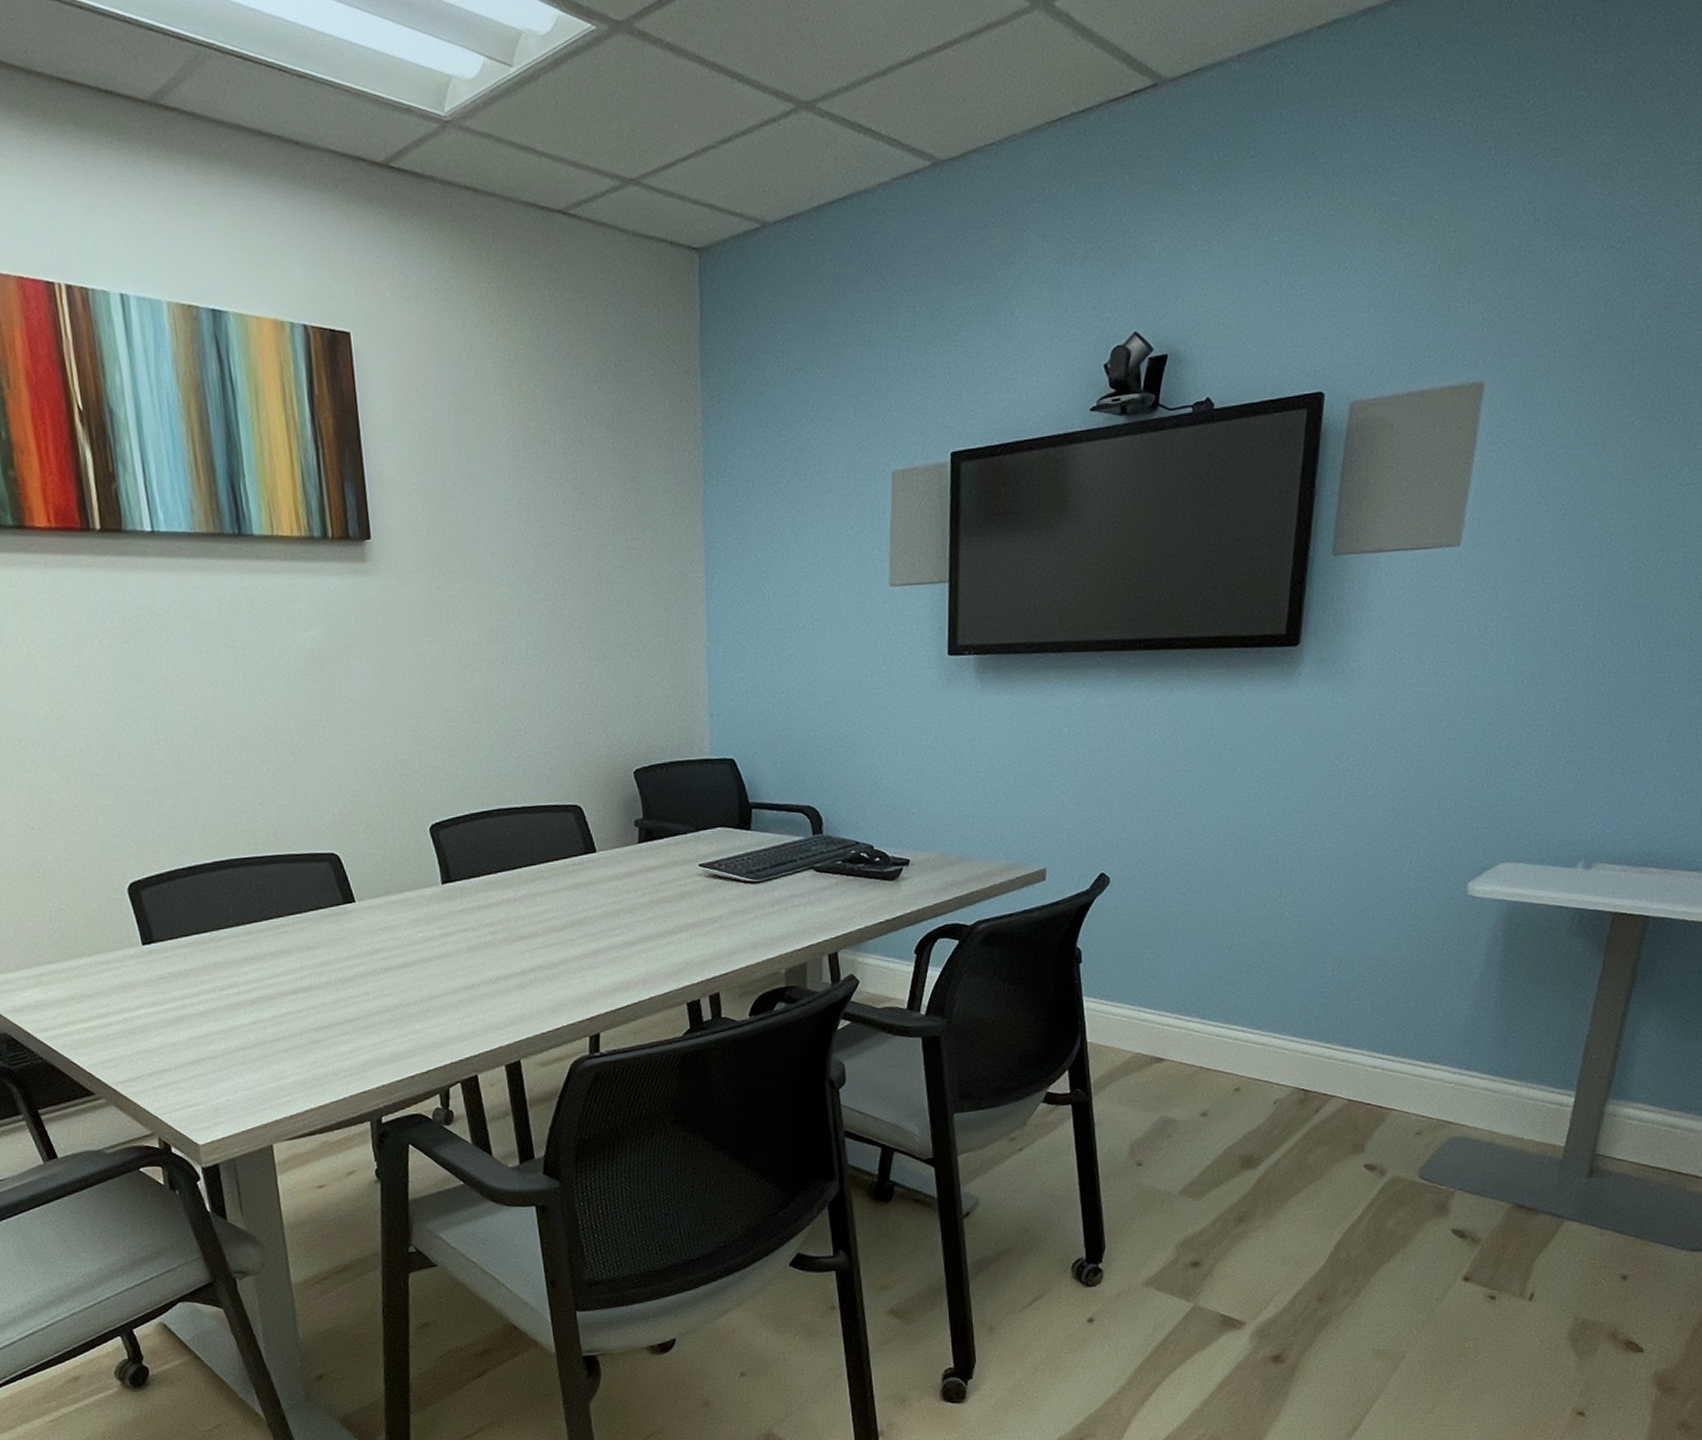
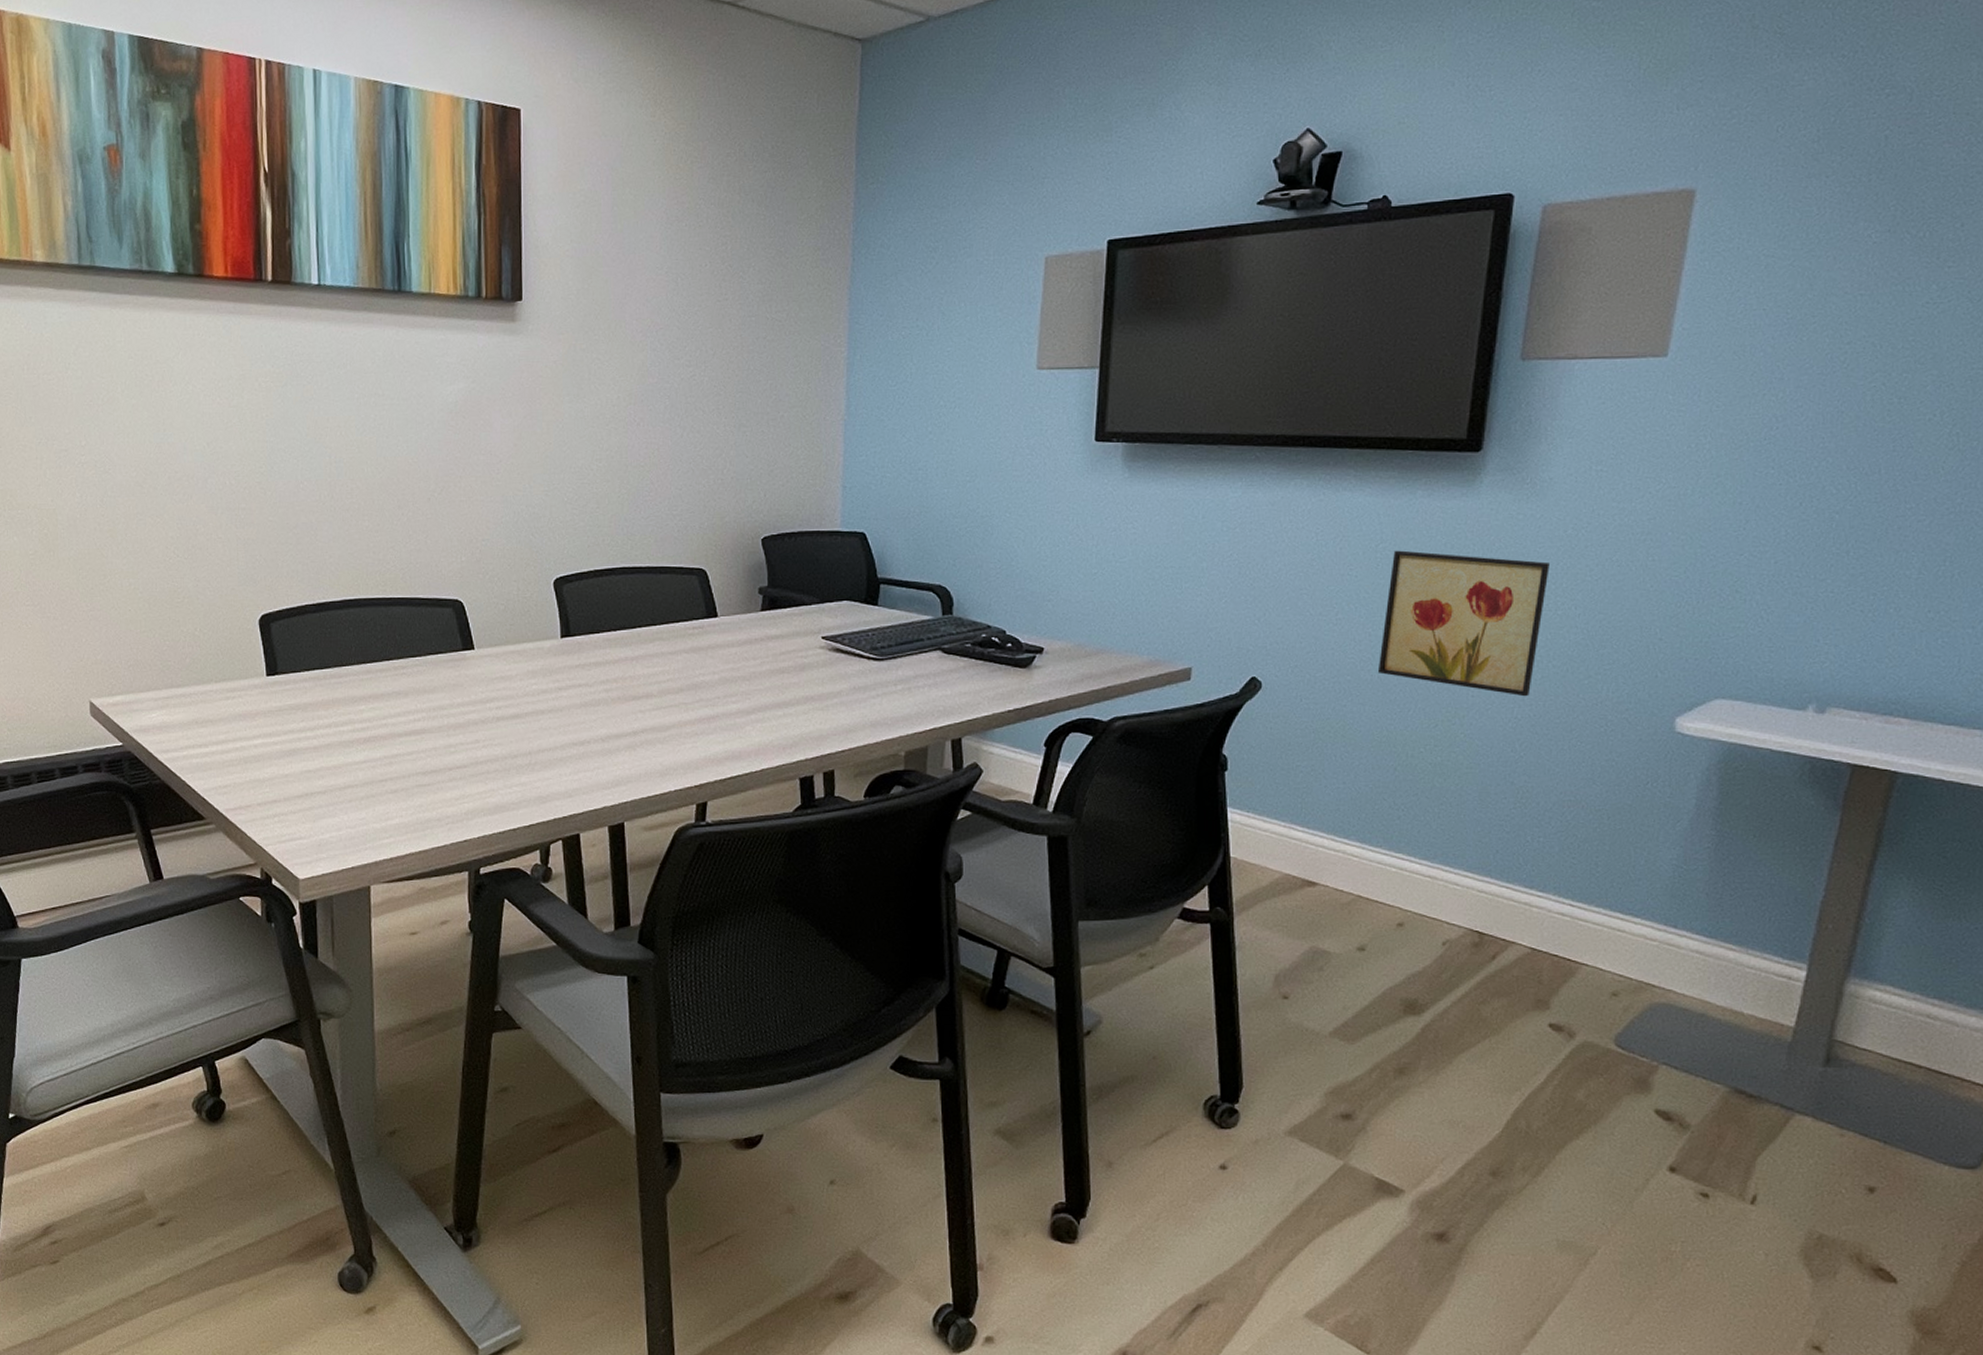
wall art: none [1212,744,1360,874] -> present [1377,550,1550,697]

